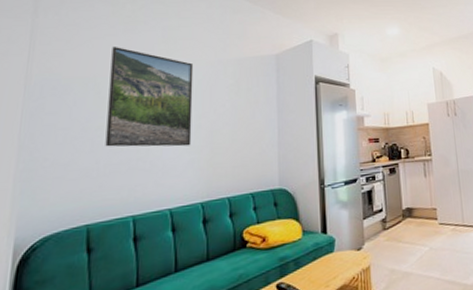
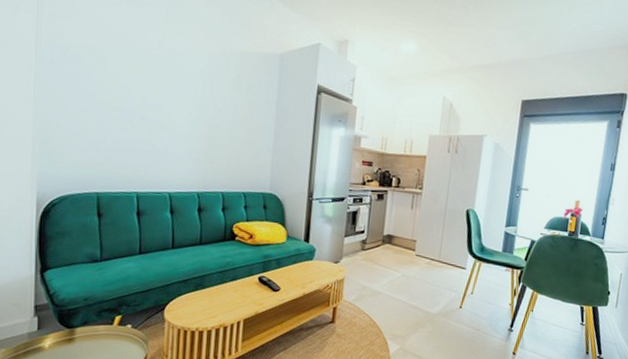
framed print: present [105,47,194,147] -> none [112,18,197,136]

